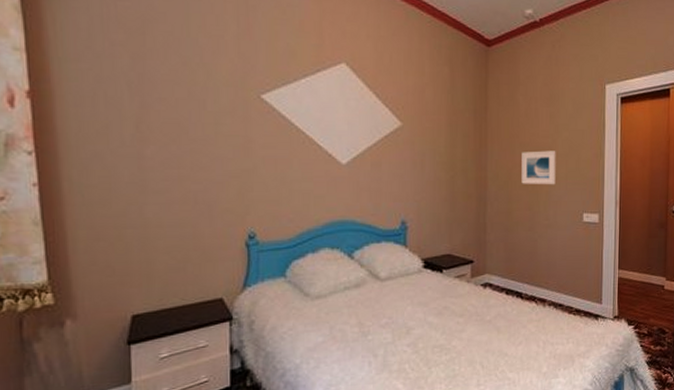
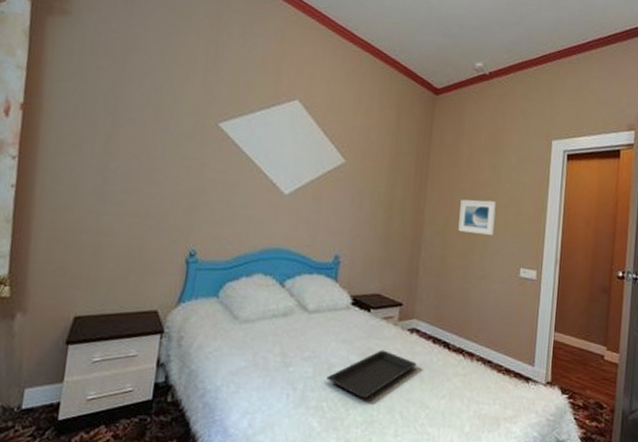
serving tray: none [406,307,493,355] -> present [326,350,417,399]

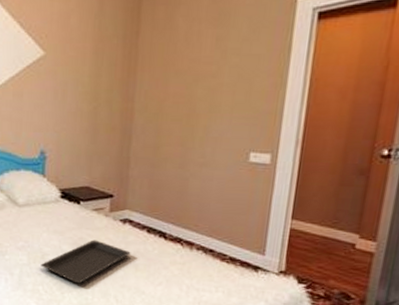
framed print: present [458,199,496,236] -> none [174,80,221,119]

